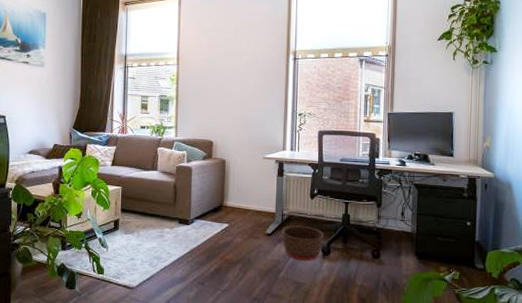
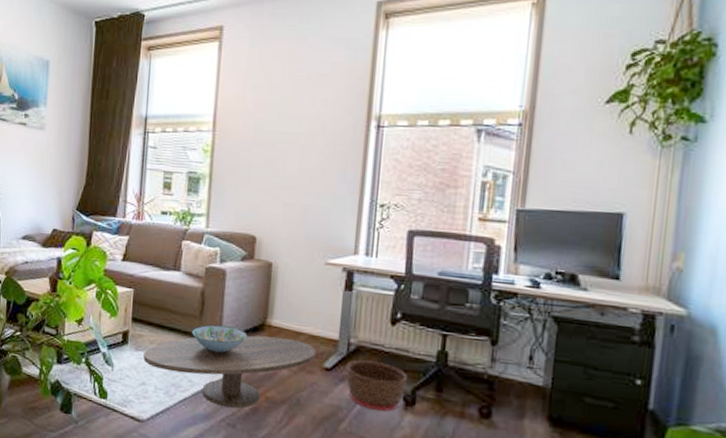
coffee table: none [131,214,260,271] -> present [143,335,316,409]
decorative bowl: none [168,209,210,230] -> present [192,324,248,353]

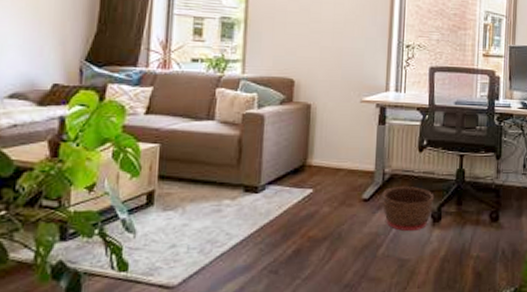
coffee table: present [143,335,316,409] -> none [173,177,355,255]
decorative bowl: present [192,324,248,353] -> none [229,172,288,200]

